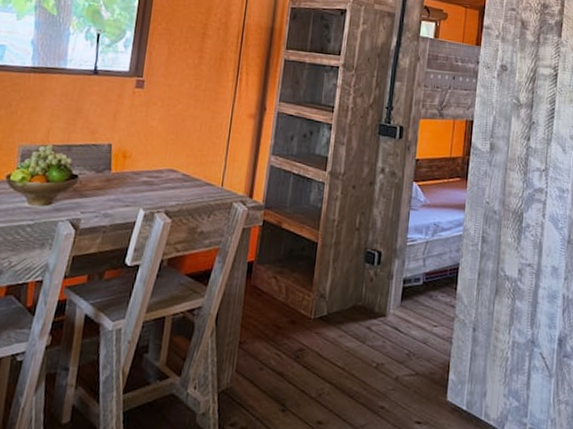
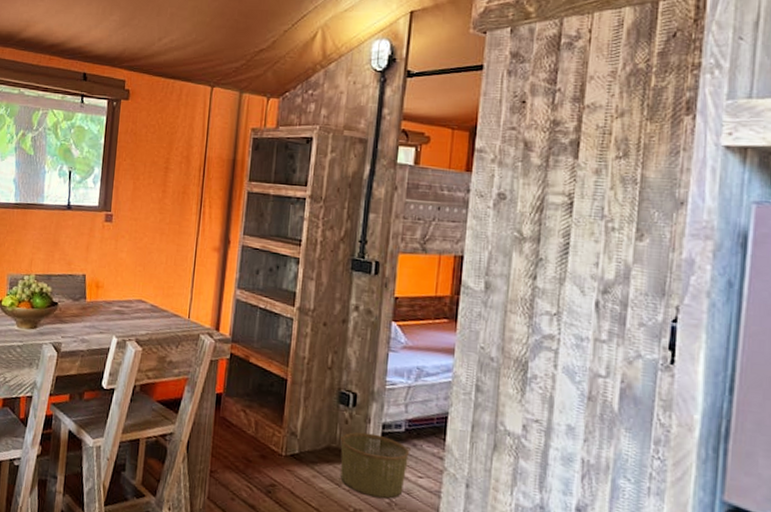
basket: none [365,288,427,351] -> present [339,432,411,500]

